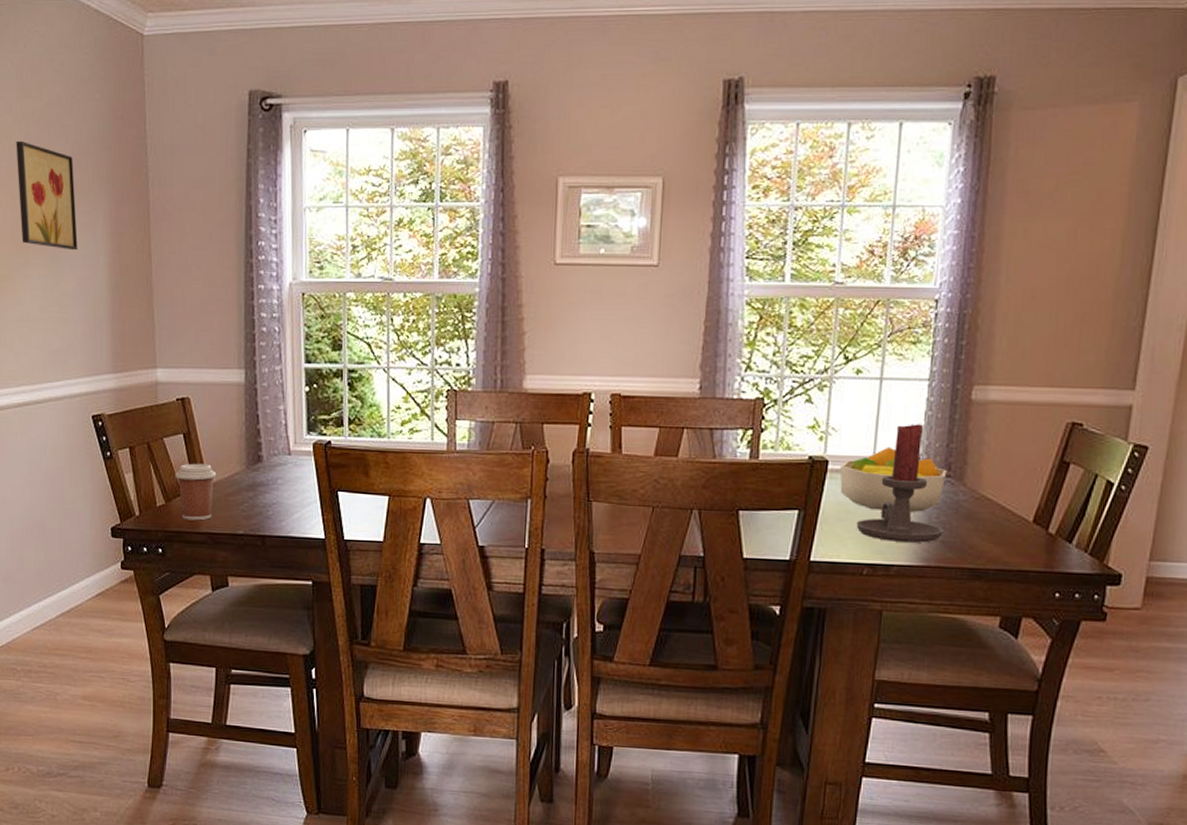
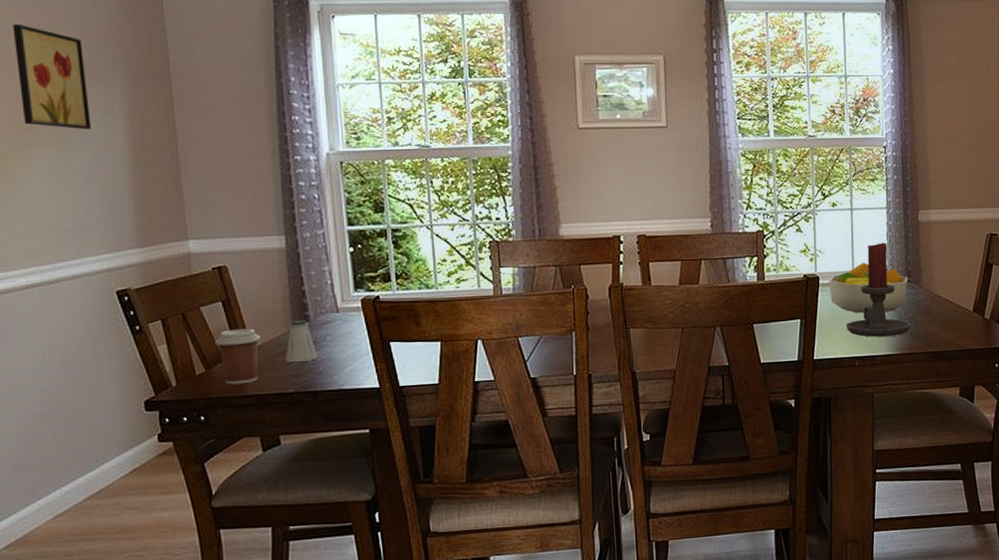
saltshaker: none [238,460,268,503] -> present [286,320,318,362]

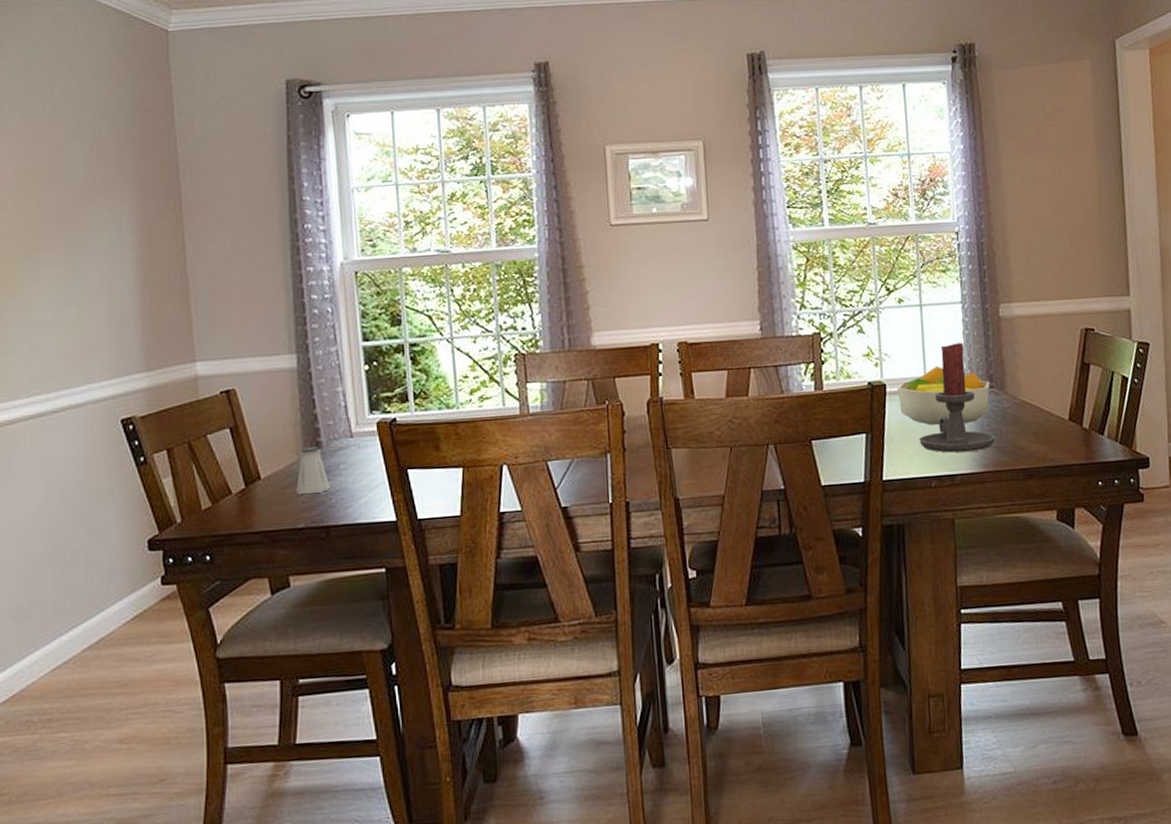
wall art: present [13,25,91,130] -> none [23,140,99,248]
coffee cup: present [214,328,261,385] -> none [222,457,271,521]

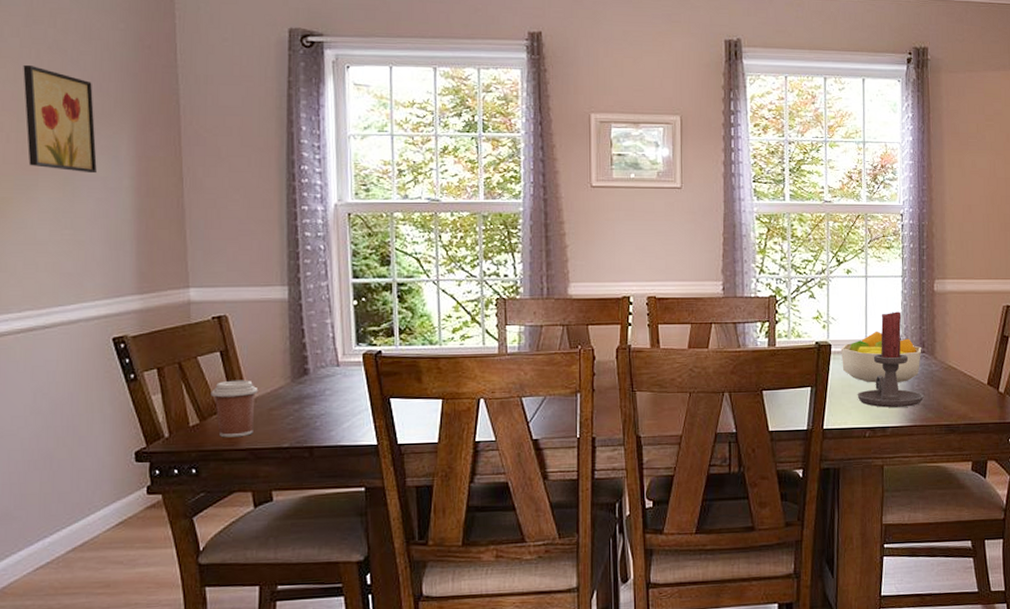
wall art: none [23,140,99,248] -> present [23,65,97,174]
coffee cup: none [222,457,271,521] -> present [210,380,259,438]
saltshaker: present [296,446,330,494] -> none [283,373,315,416]

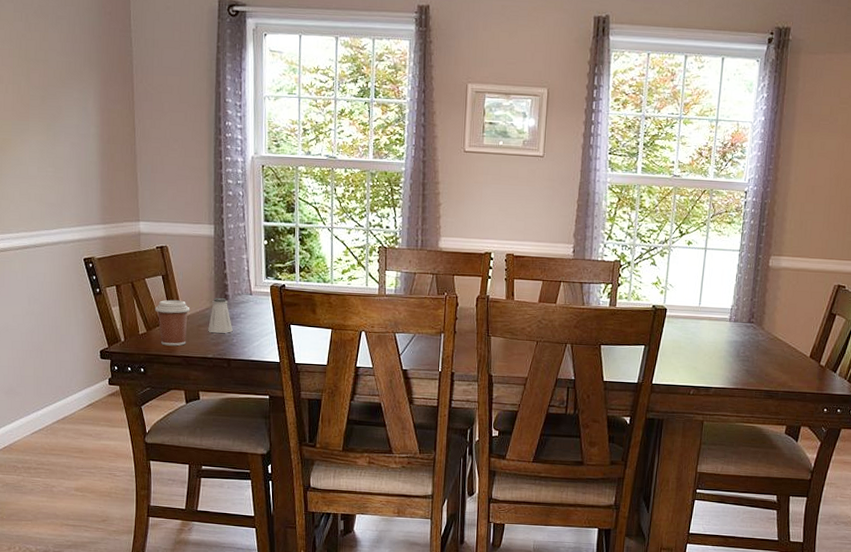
wall art: present [23,65,97,174] -> none [16,27,71,122]
saltshaker: none [283,373,315,416] -> present [208,298,233,333]
fruit bowl: present [840,331,922,383] -> none [675,299,751,349]
candle holder: present [857,312,924,408] -> none [686,283,748,371]

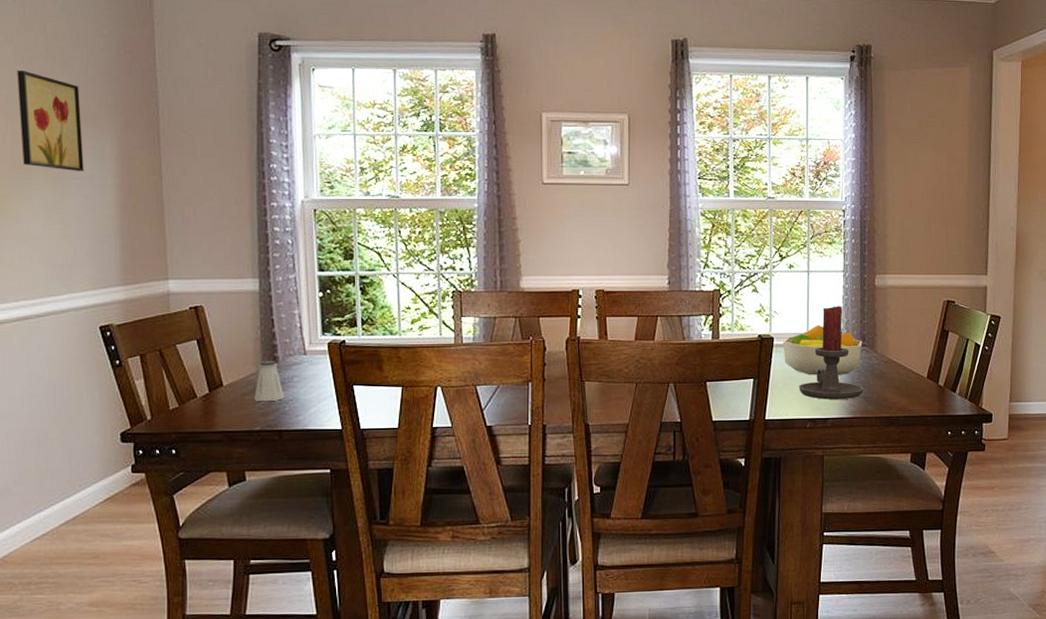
wall art: none [16,27,71,122] -> present [17,71,84,172]
coffee cup: present [155,299,190,346] -> none [188,366,232,421]
fruit bowl: none [675,299,751,349] -> present [782,324,863,375]
candle holder: none [686,283,748,371] -> present [798,306,864,400]

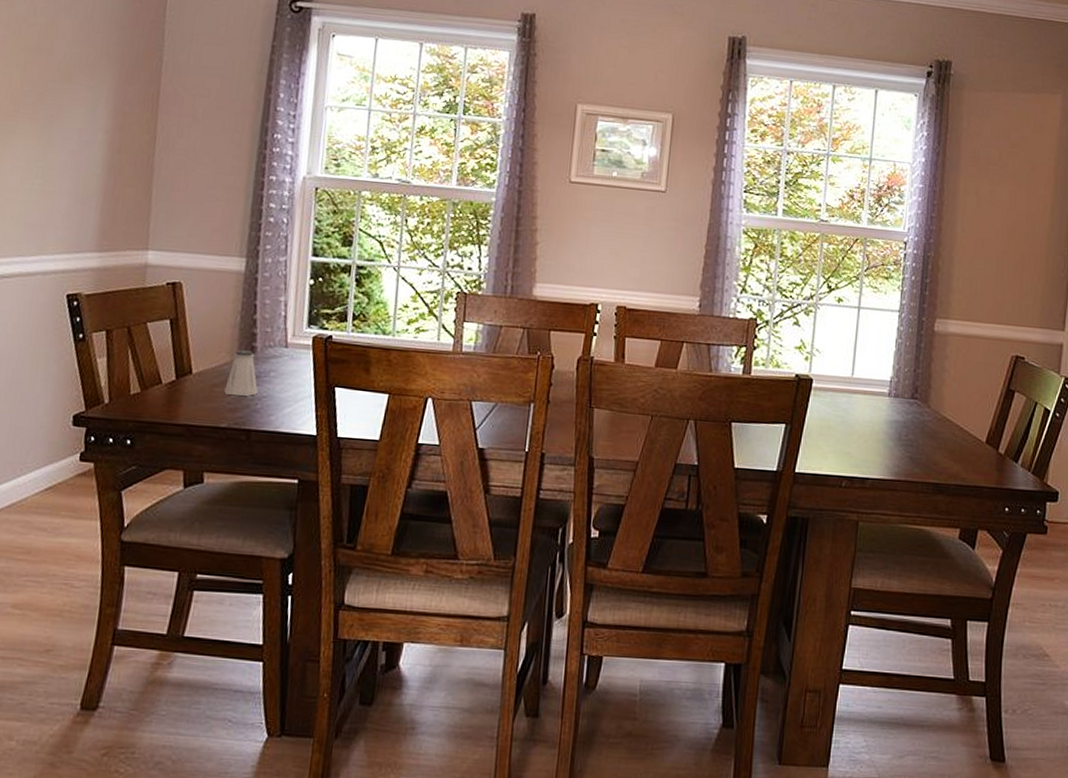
wall art: present [17,71,84,172] -> none [9,10,81,125]
fruit bowl: present [782,324,863,375] -> none [822,369,915,430]
candle holder: present [798,306,864,400] -> none [836,349,912,459]

